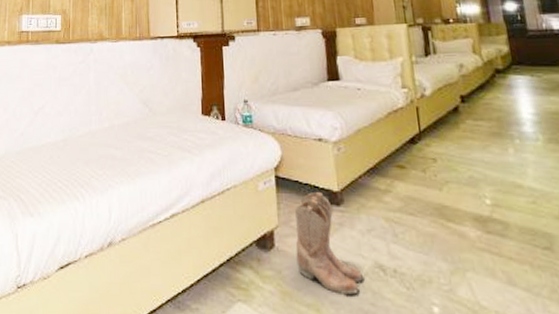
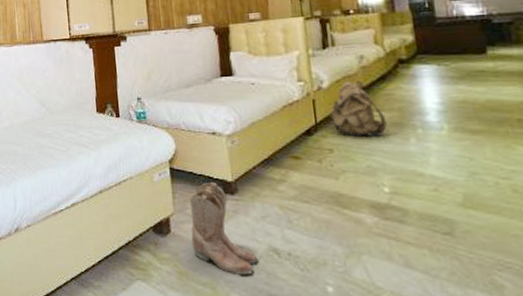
backpack: none [433,89,487,146] -> present [330,80,387,137]

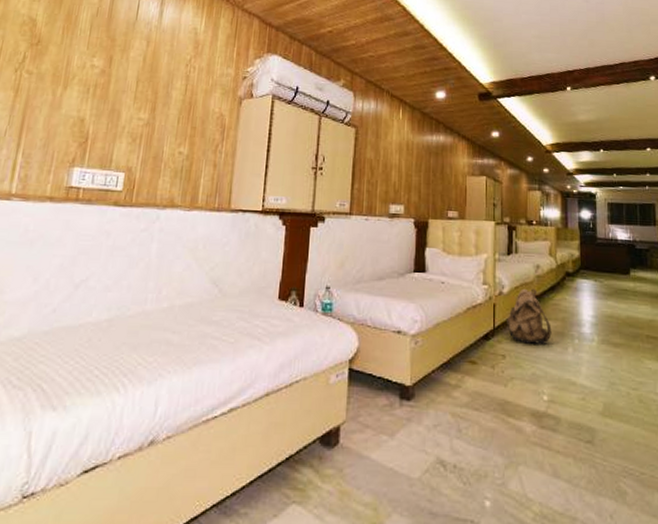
boots: present [190,182,259,275] -> none [360,386,425,492]

